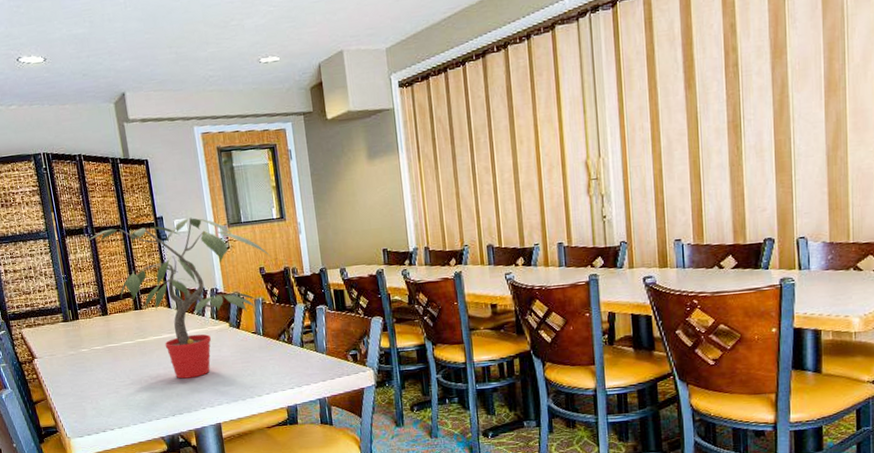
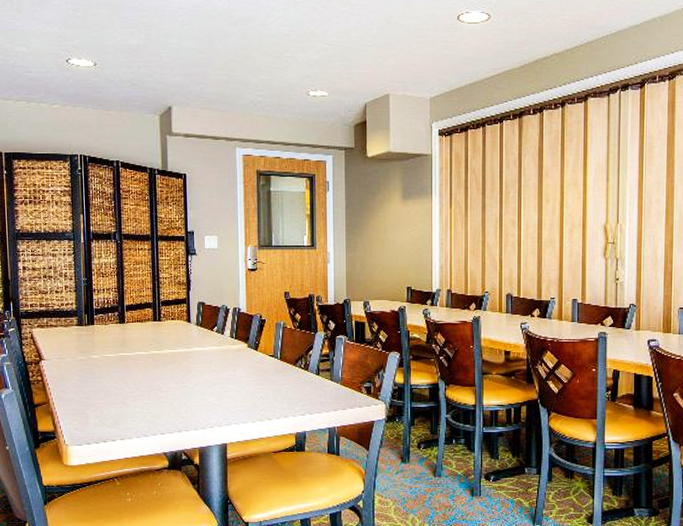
potted plant: present [85,217,271,379] -> none [112,235,298,395]

